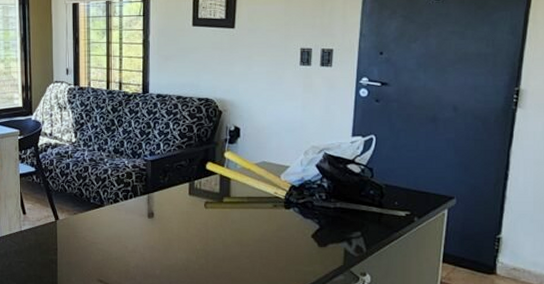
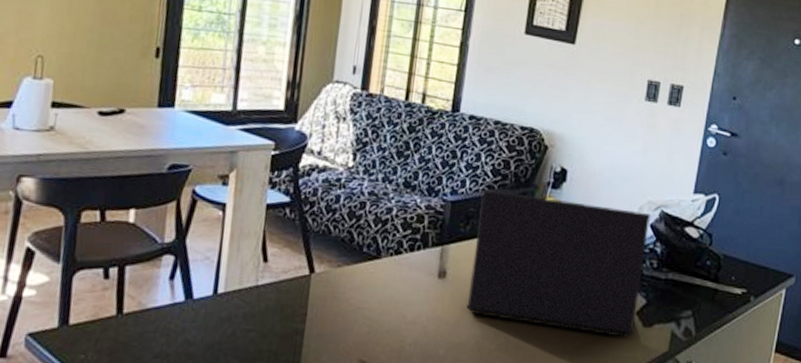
laptop: none [172,149,316,256] -> present [466,189,651,338]

